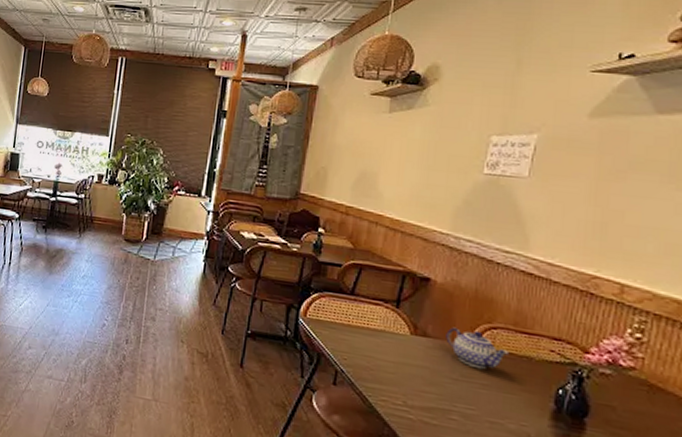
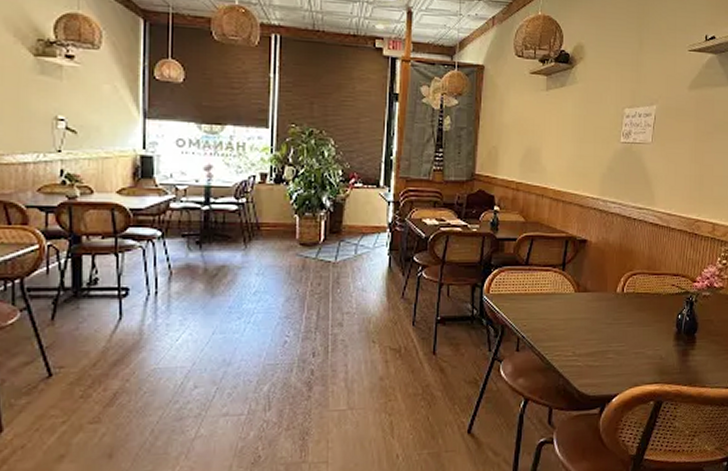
teapot: present [446,327,510,370] -> none [601,279,646,311]

